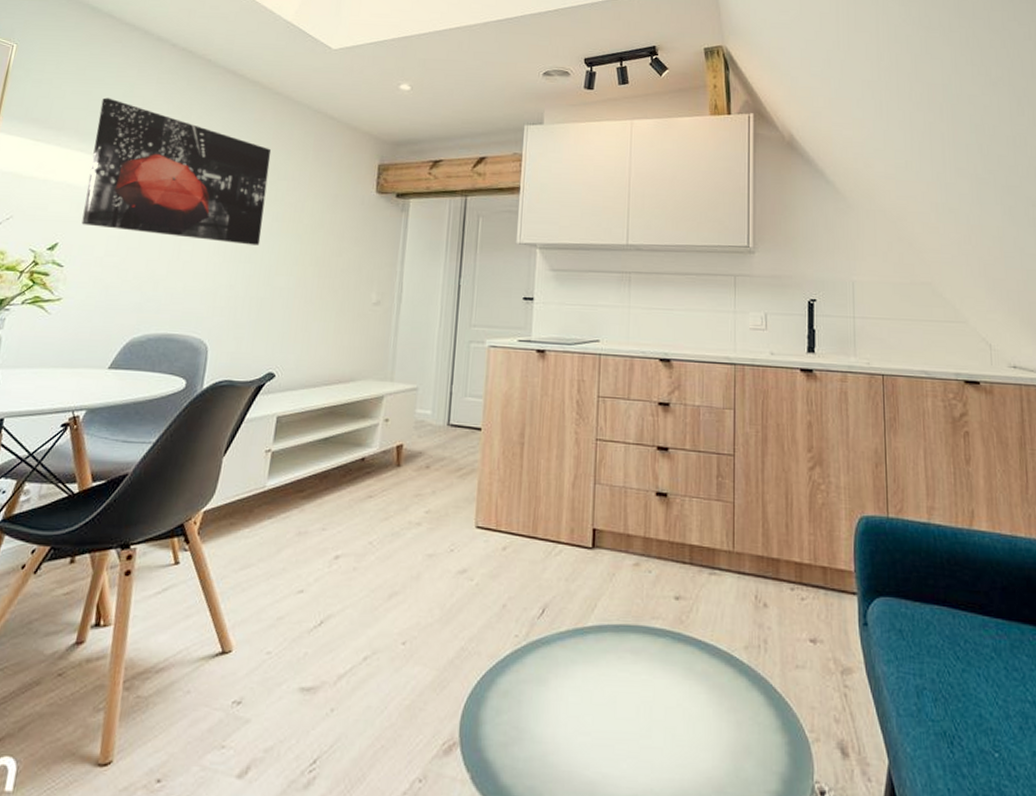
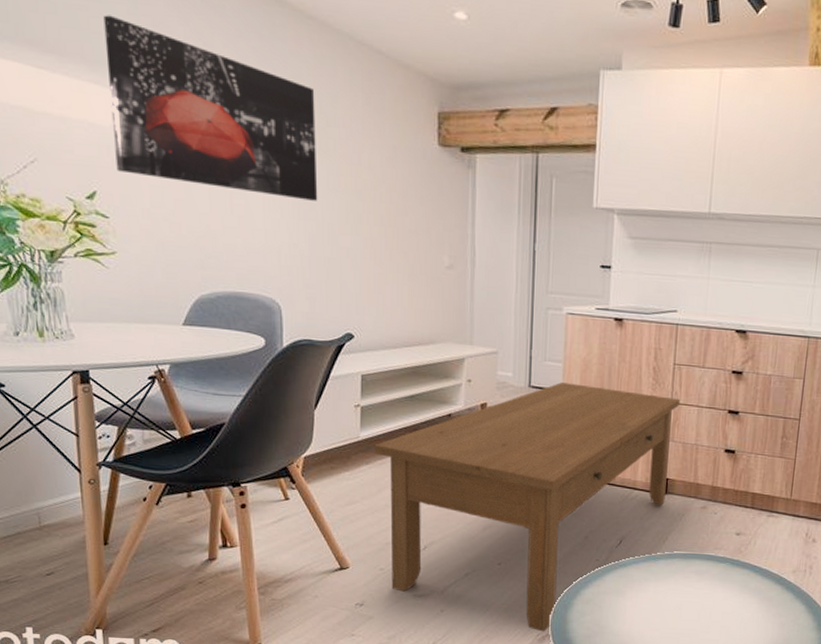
coffee table: none [277,420,606,739] -> present [374,382,681,632]

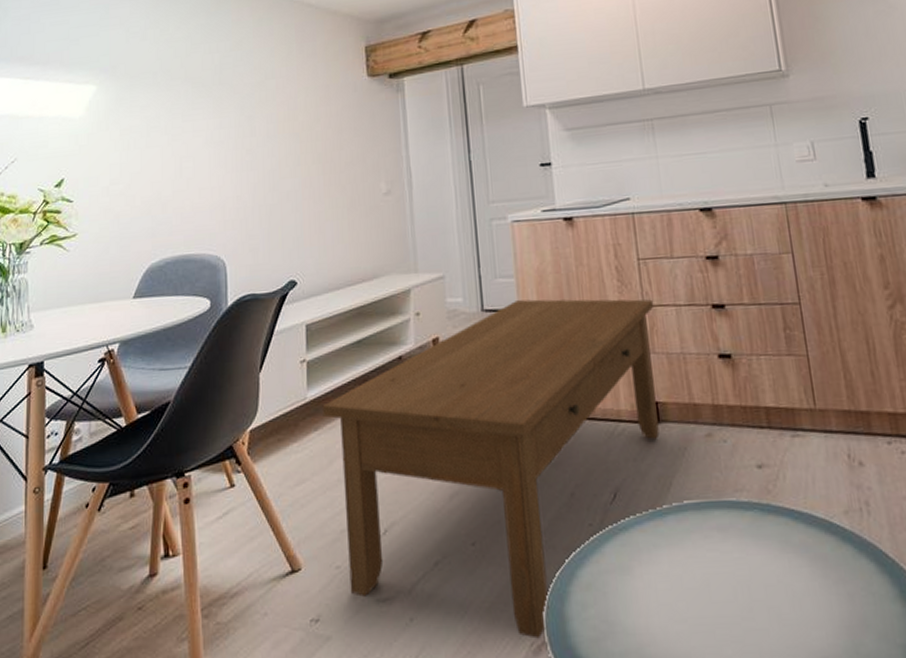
wall art: present [103,15,318,201] -> none [80,23,259,157]

